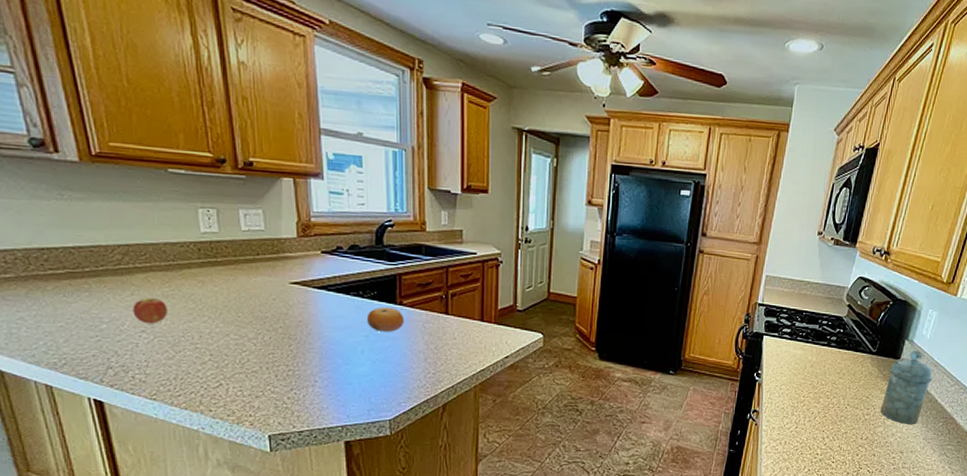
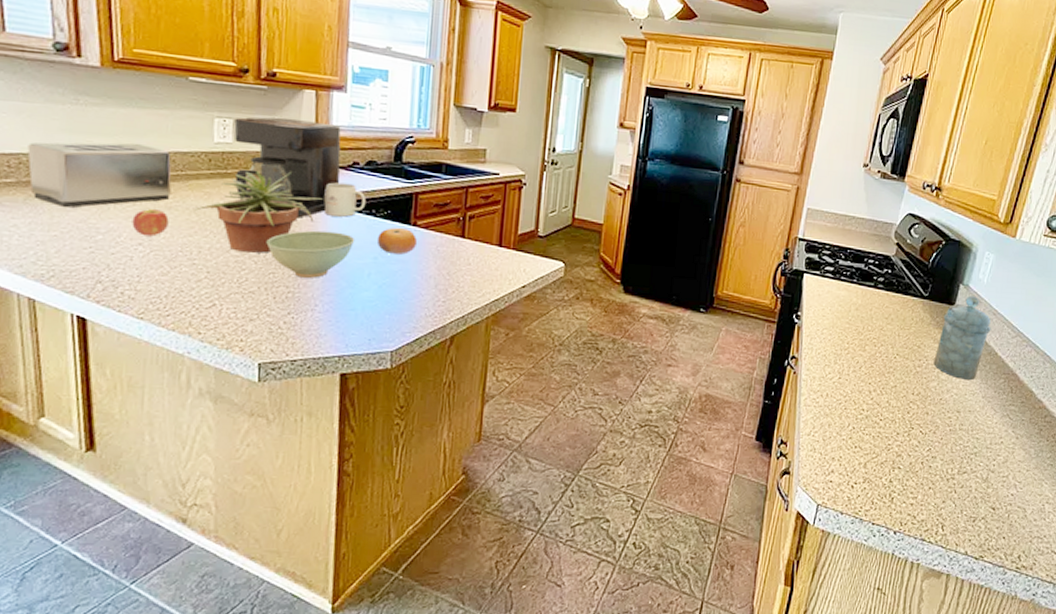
toaster: none [20,236,166,300] -> present [27,142,172,208]
potted plant: none [190,257,311,336] -> present [194,171,323,253]
coffee maker: none [218,206,326,302] -> present [234,117,341,218]
bowl: none [262,312,346,357] -> present [266,230,356,278]
mug: none [312,266,353,299] -> present [323,182,367,217]

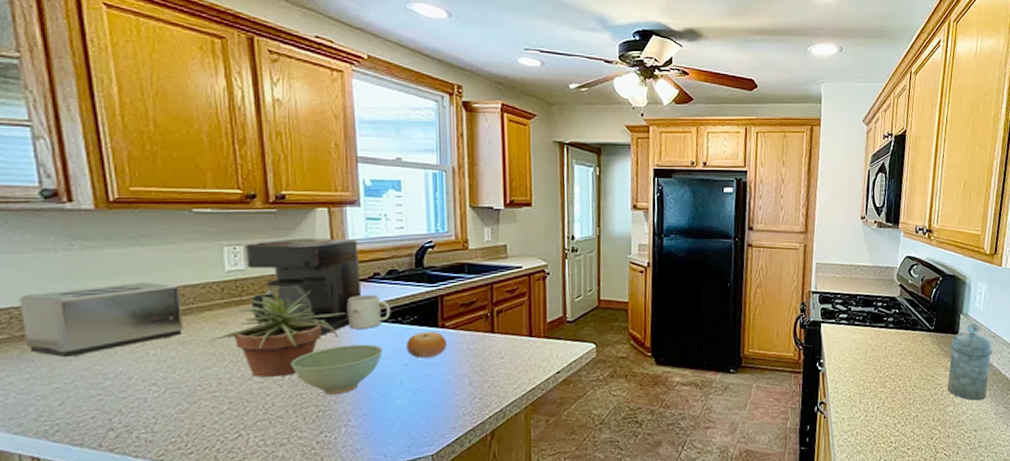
fruit: present [132,209,169,237] -> none [143,346,183,375]

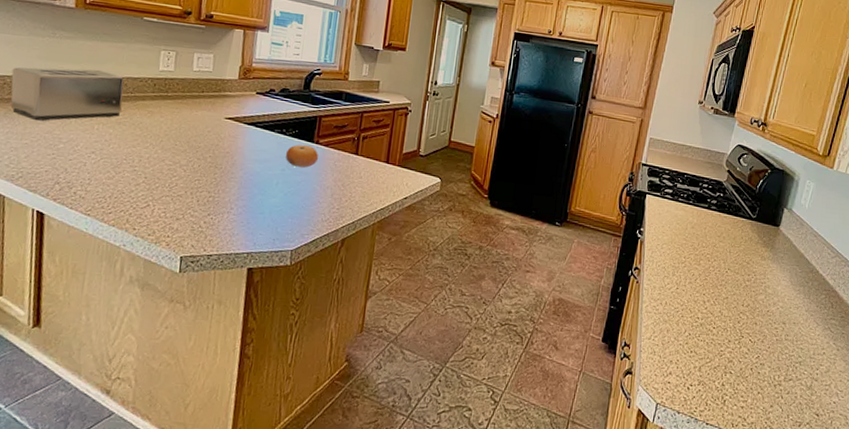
potted plant: present [209,290,345,378] -> none [138,94,243,163]
coffee maker: present [245,237,362,336] -> none [172,50,262,135]
bowl: present [290,344,384,395] -> none [195,145,268,185]
mug: present [347,294,391,329] -> none [243,105,279,135]
canister: present [947,323,993,401] -> none [761,219,813,295]

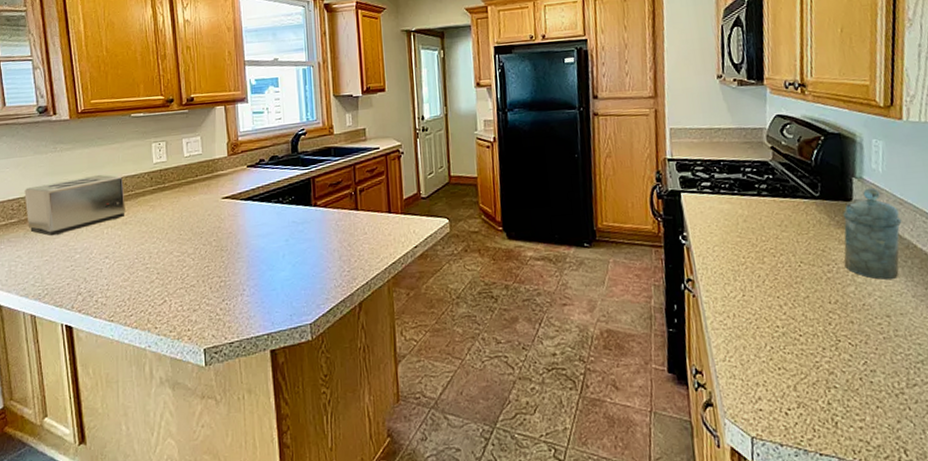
fruit: present [285,144,319,169] -> none [286,209,320,236]
canister: none [761,219,813,295] -> present [842,187,902,280]

